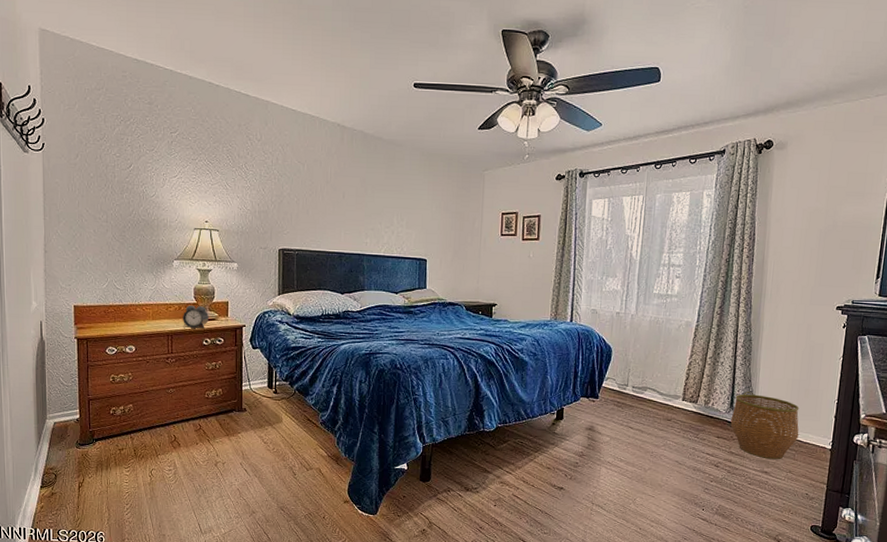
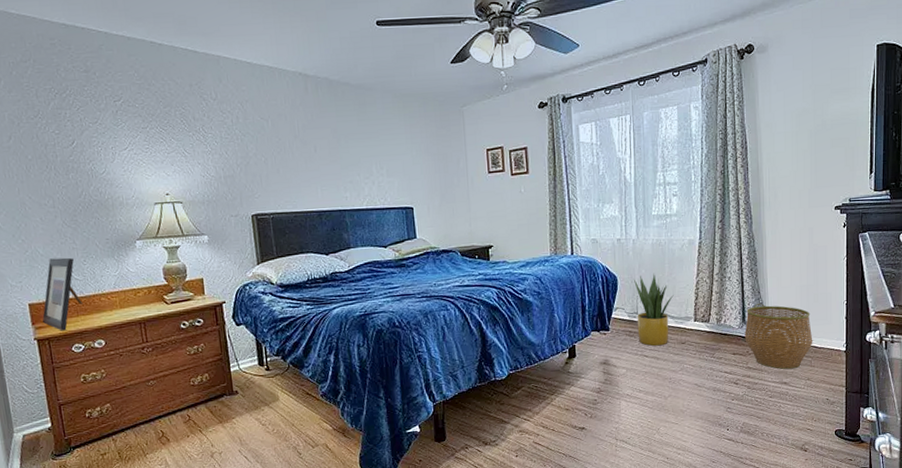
picture frame: none [84,267,120,334] -> present [42,257,82,331]
alarm clock: present [183,306,208,328] -> none [154,287,184,312]
planter: none [625,349,665,420] -> present [633,273,674,346]

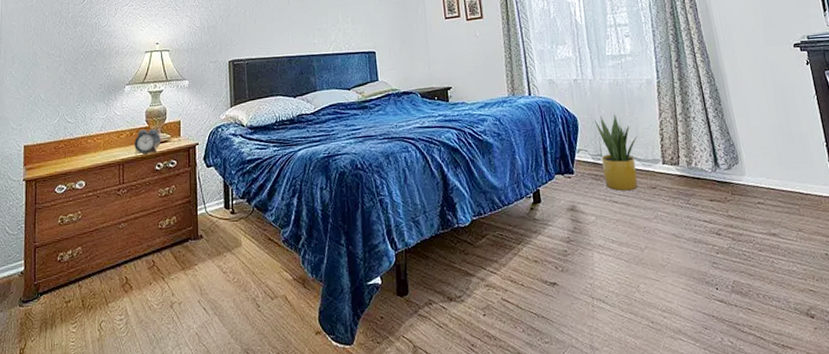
picture frame: present [42,257,82,331] -> none [34,102,71,172]
alarm clock: none [154,287,184,312] -> present [135,129,161,154]
basket: present [745,303,813,370] -> none [717,145,798,219]

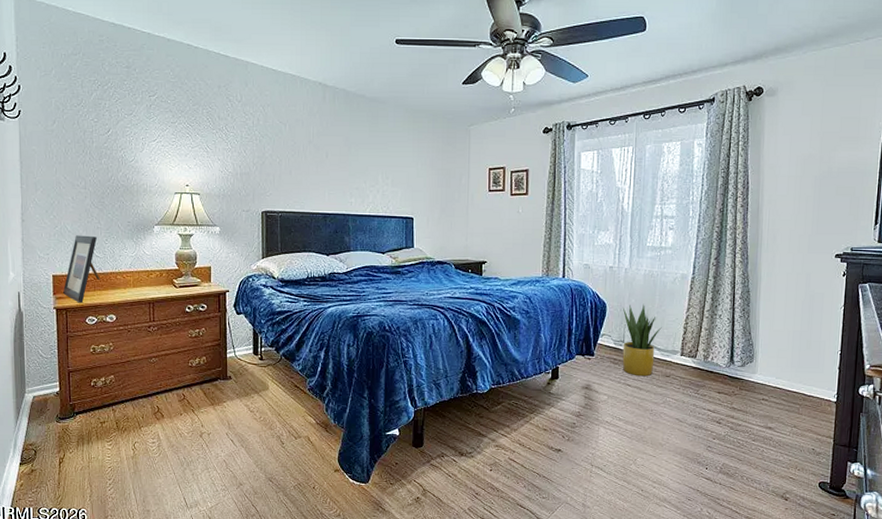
picture frame: none [34,102,71,172] -> present [63,235,100,303]
alarm clock: present [135,129,161,154] -> none [164,272,191,295]

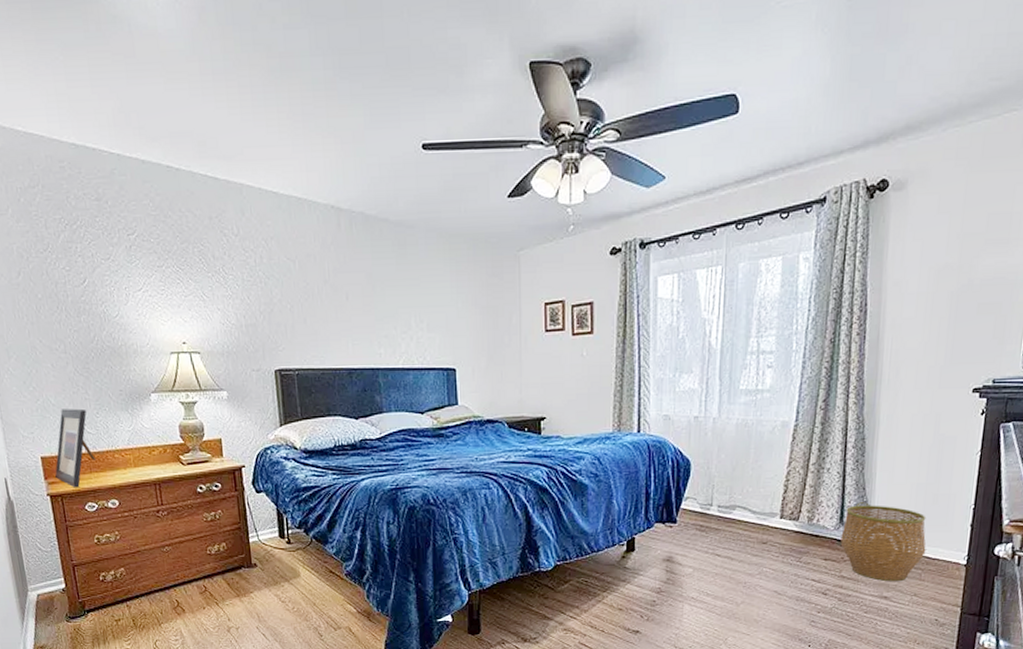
planter: present [622,303,662,377] -> none [710,459,758,545]
basket: none [731,345,803,415] -> present [840,502,926,582]

